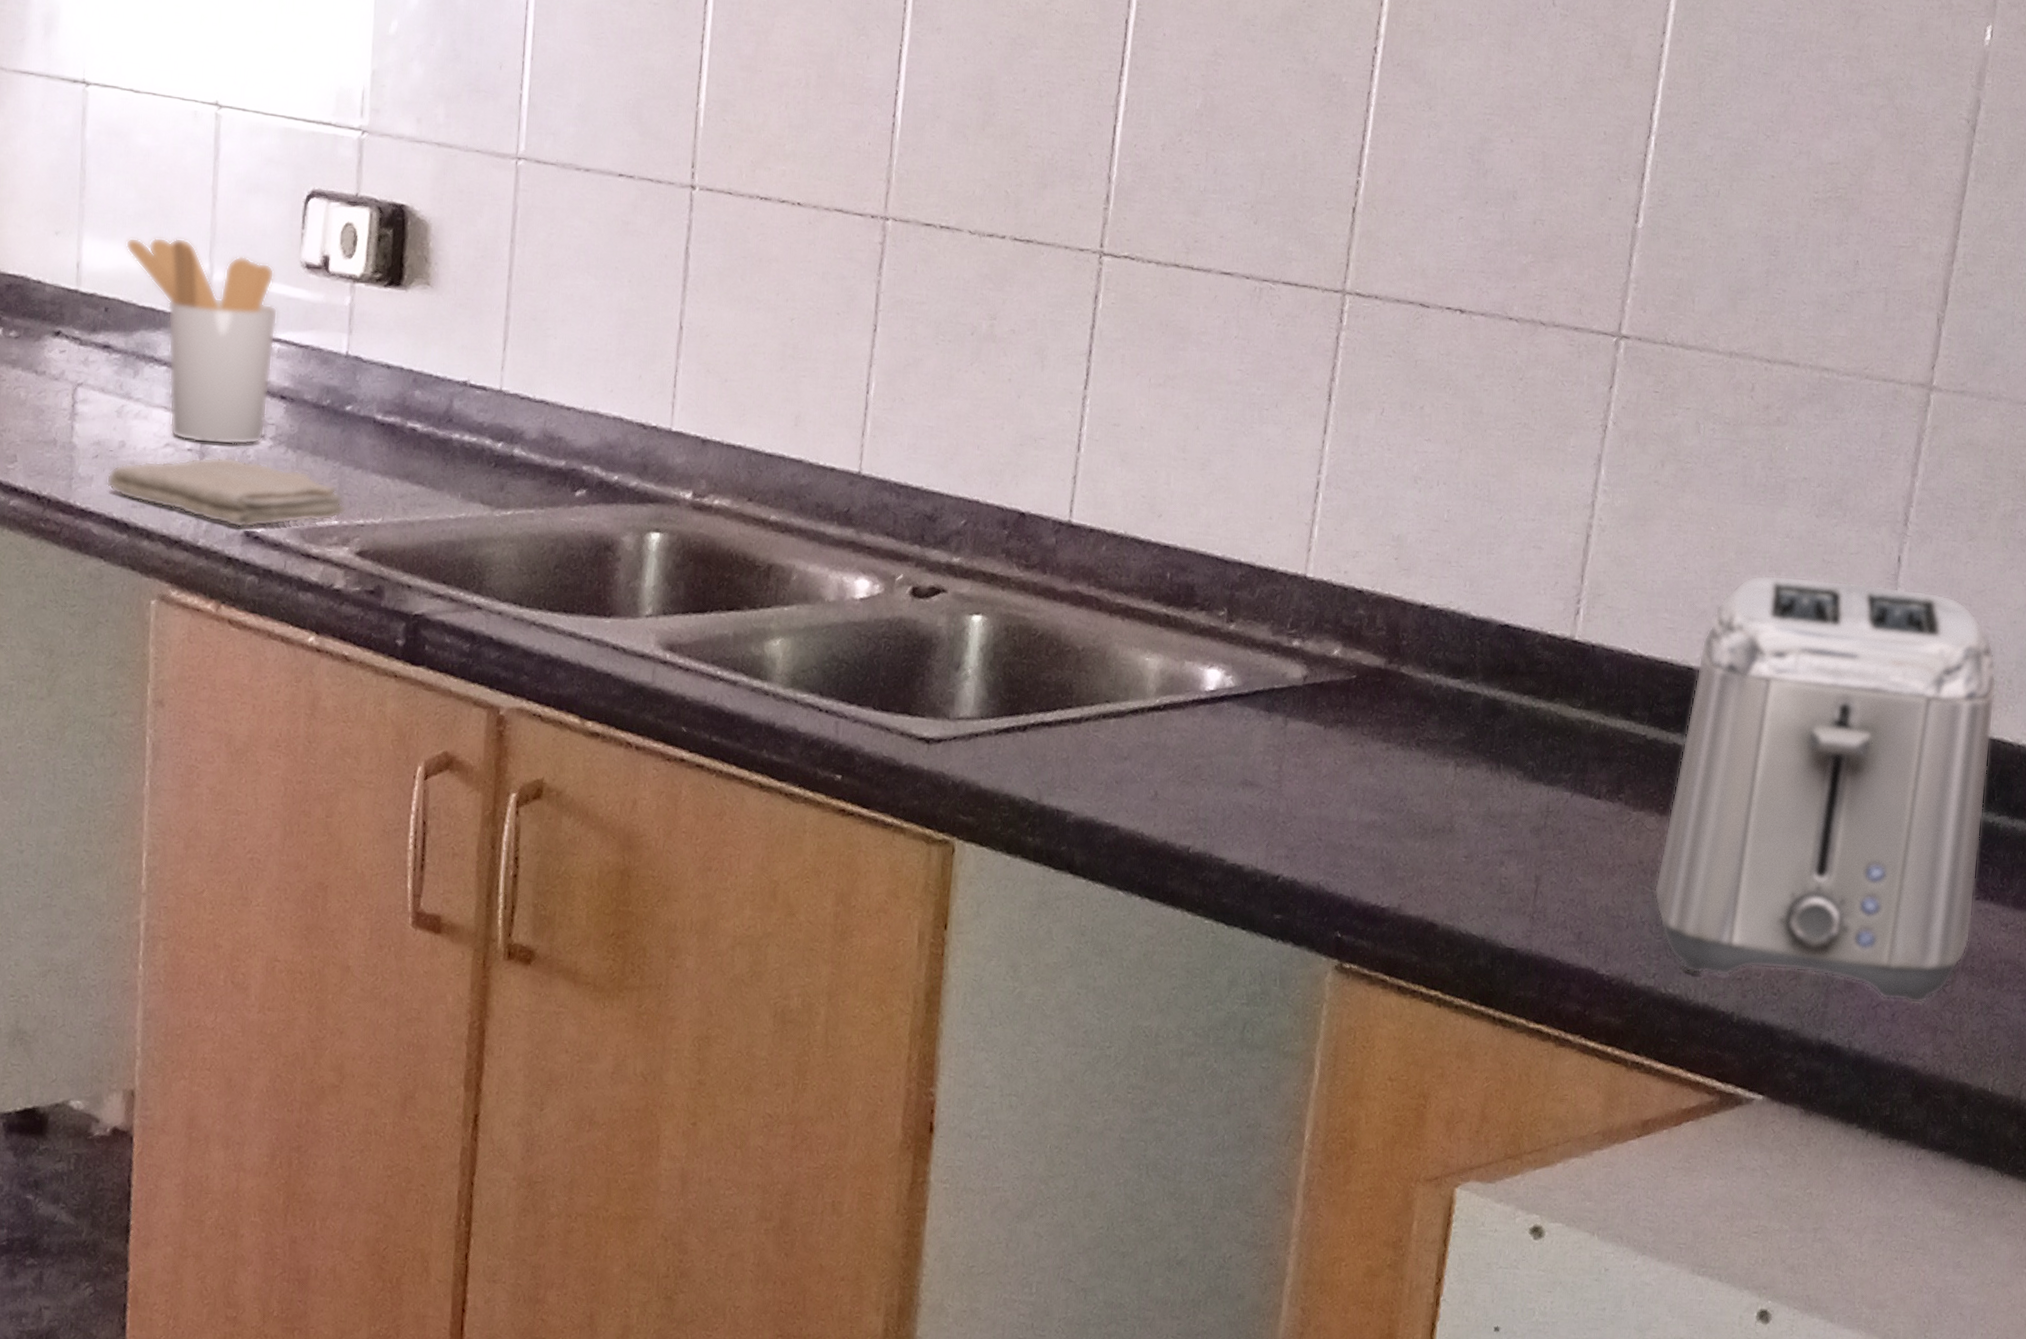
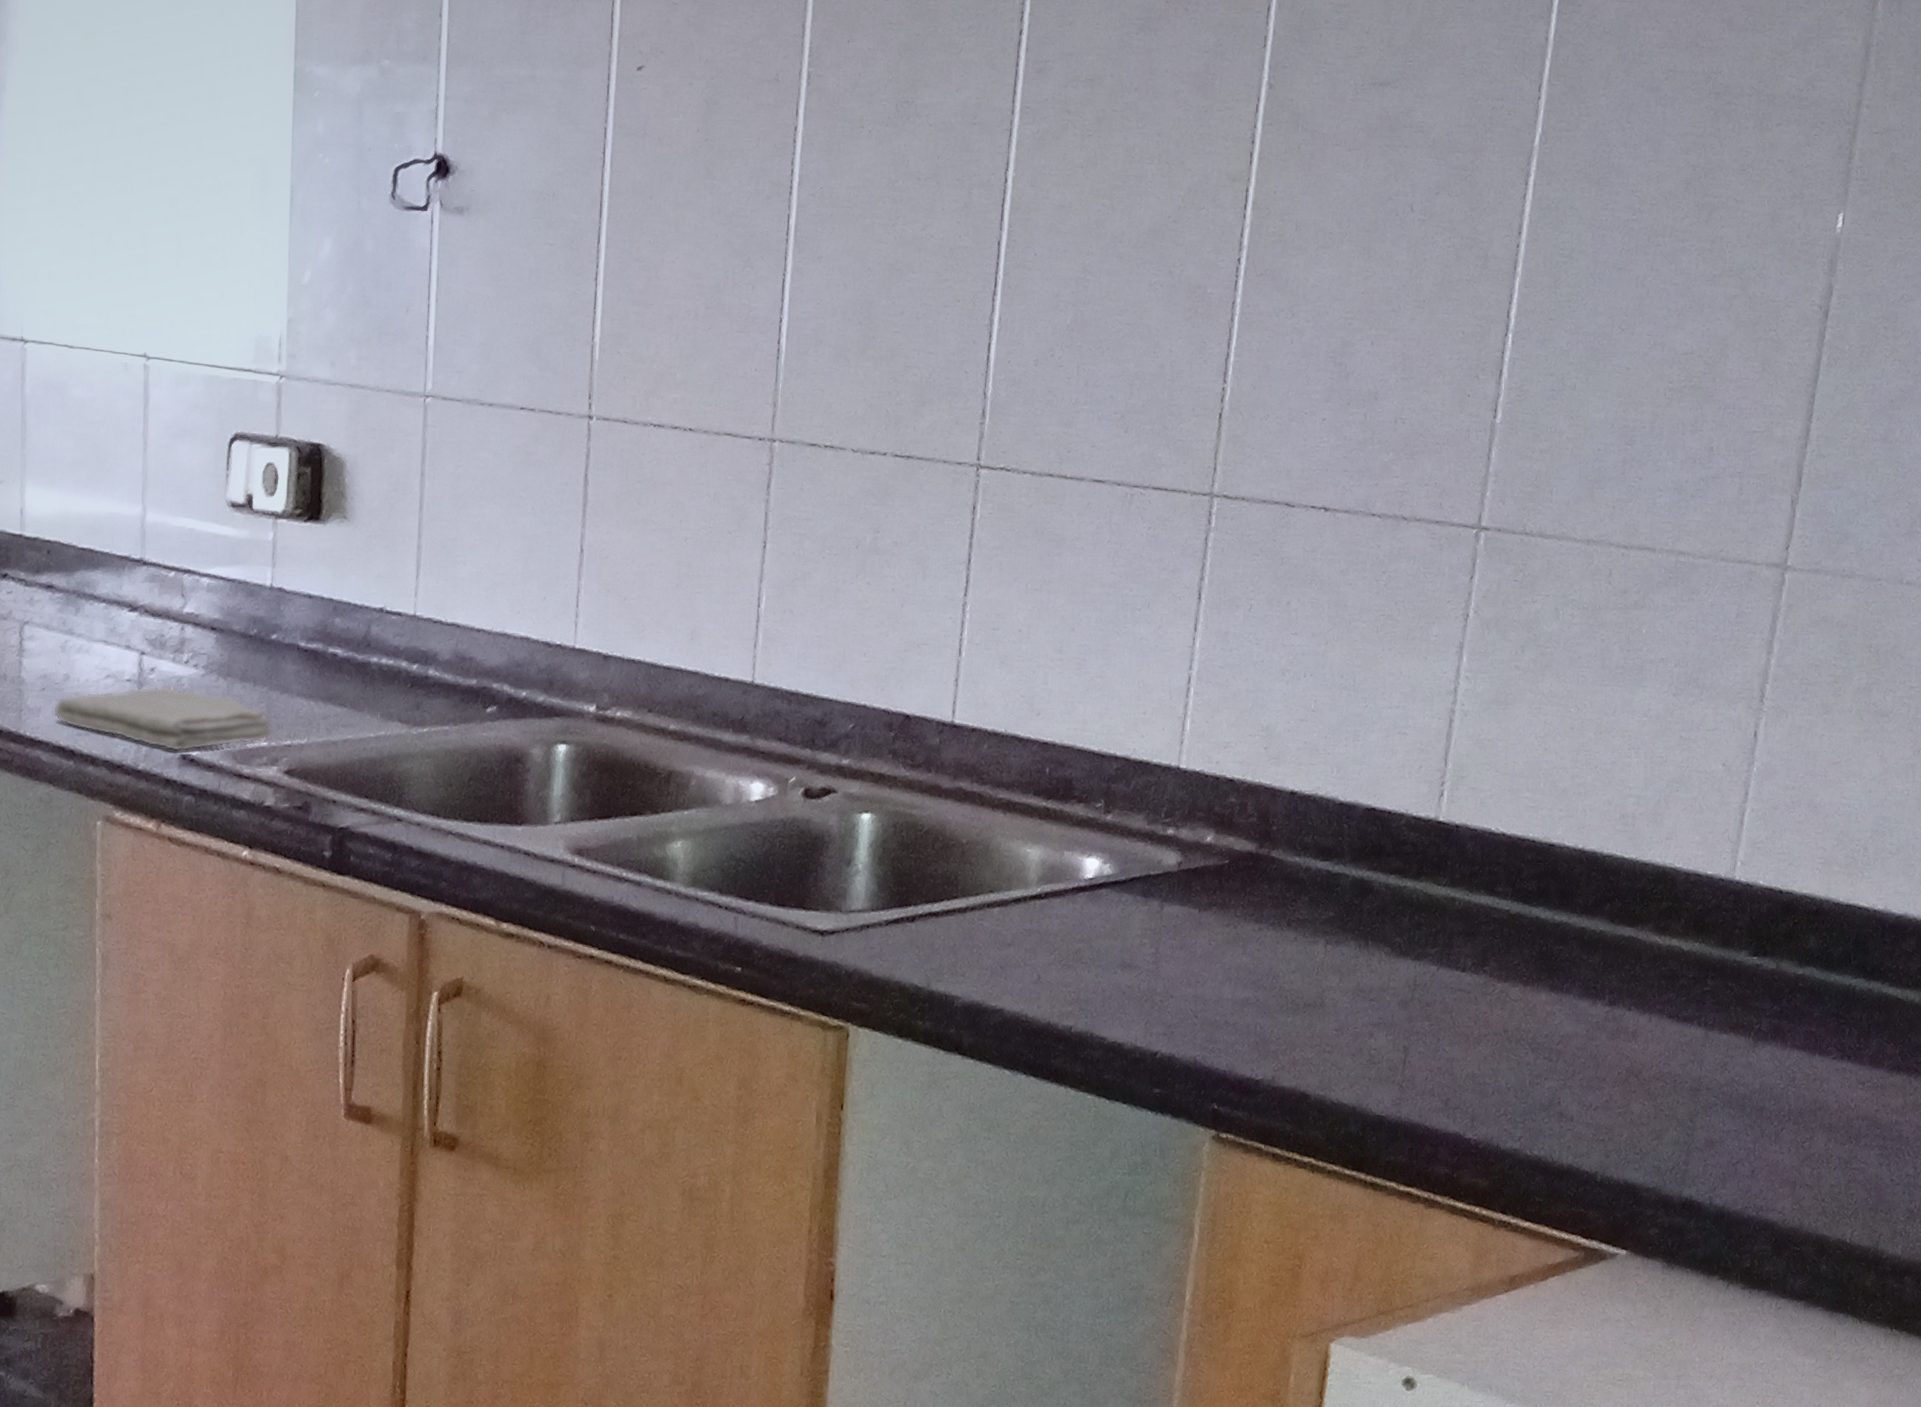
utensil holder: present [125,237,278,445] -> none [64,482,207,675]
toaster: present [1654,575,1997,1004] -> none [1519,753,1853,1160]

